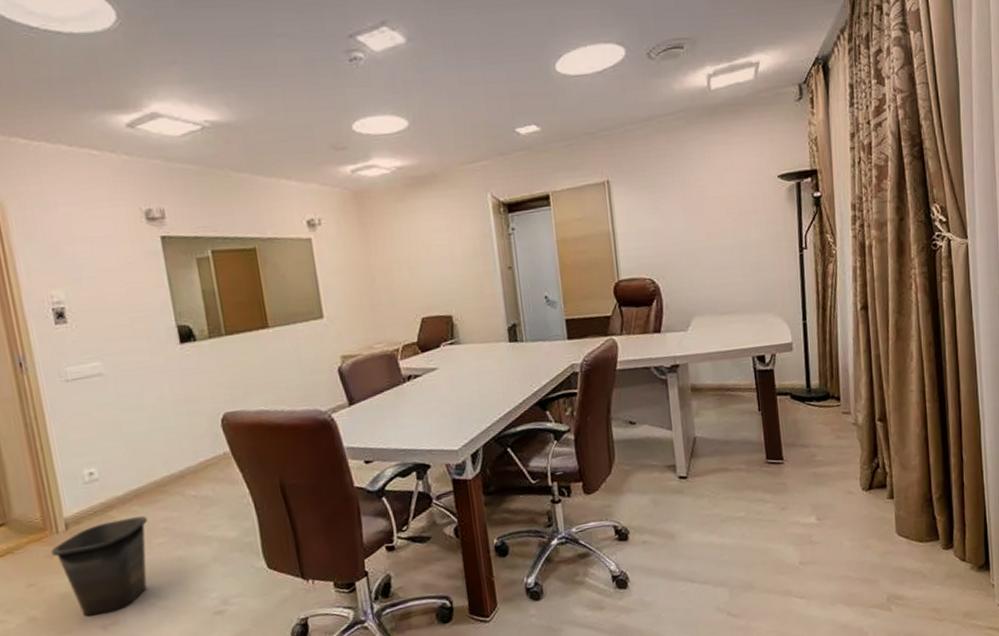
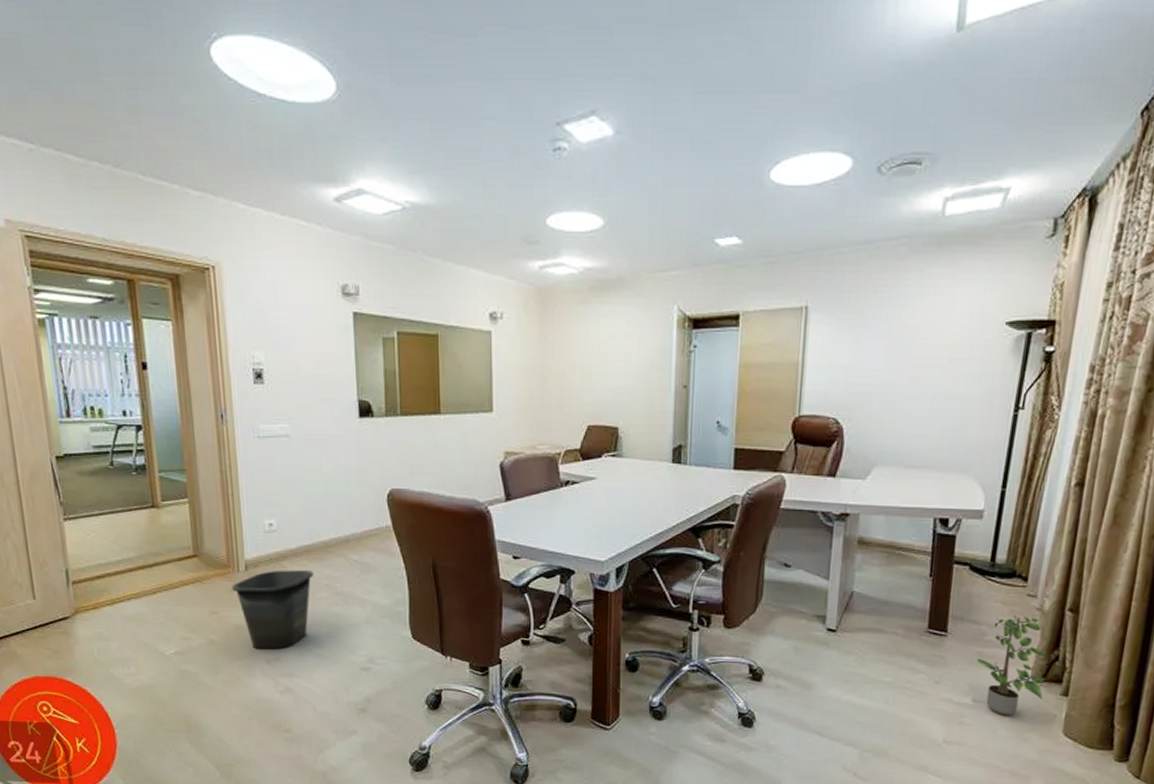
potted plant: none [813,430,874,528] -> present [977,615,1047,716]

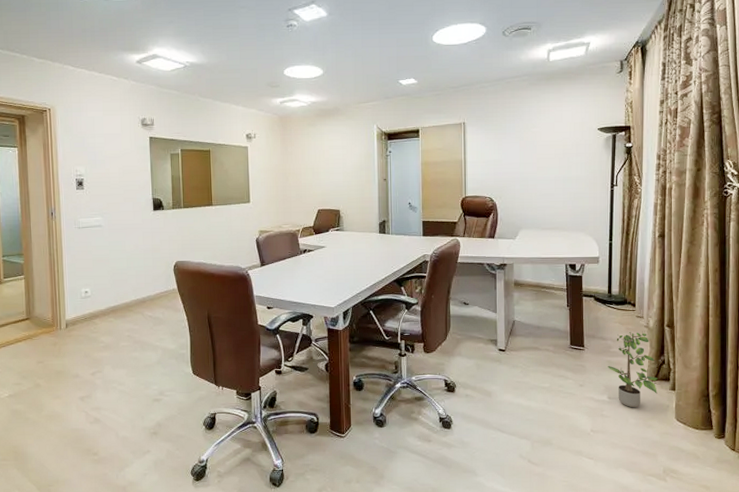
waste bin: present [232,570,313,649] -> none [55,326,118,389]

